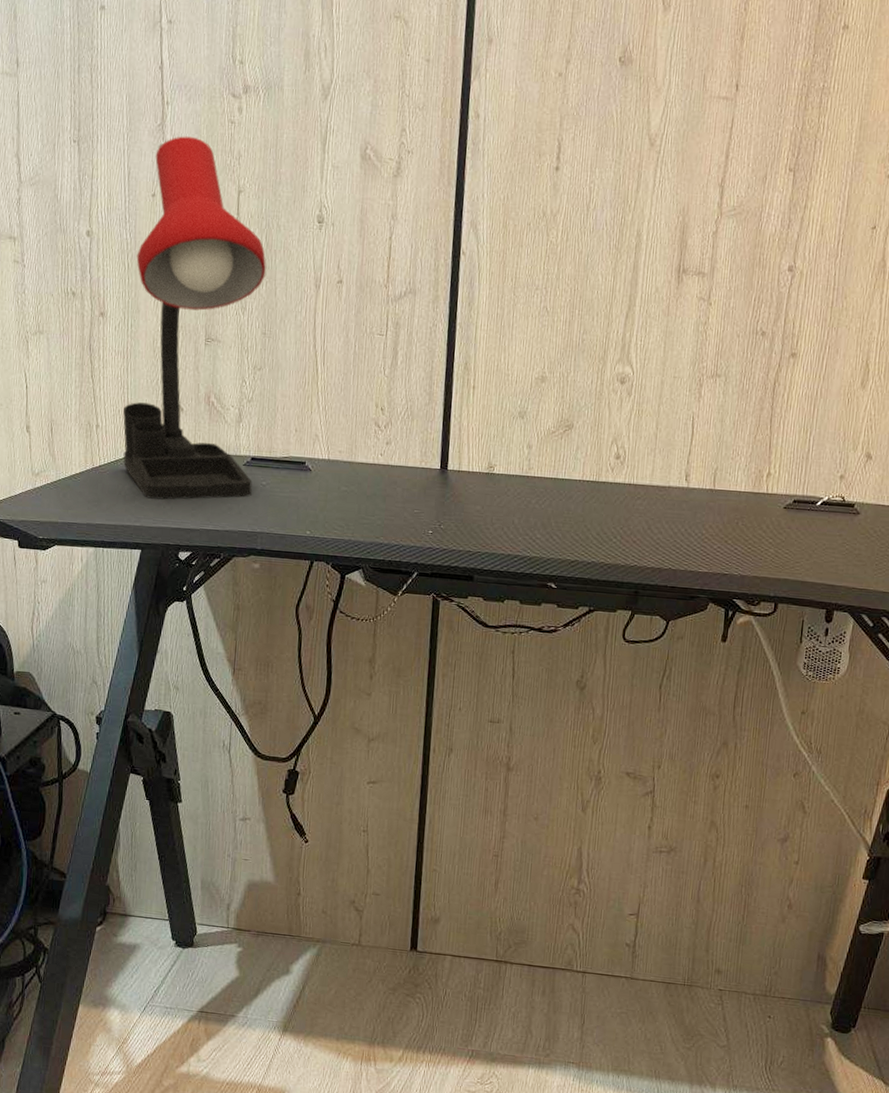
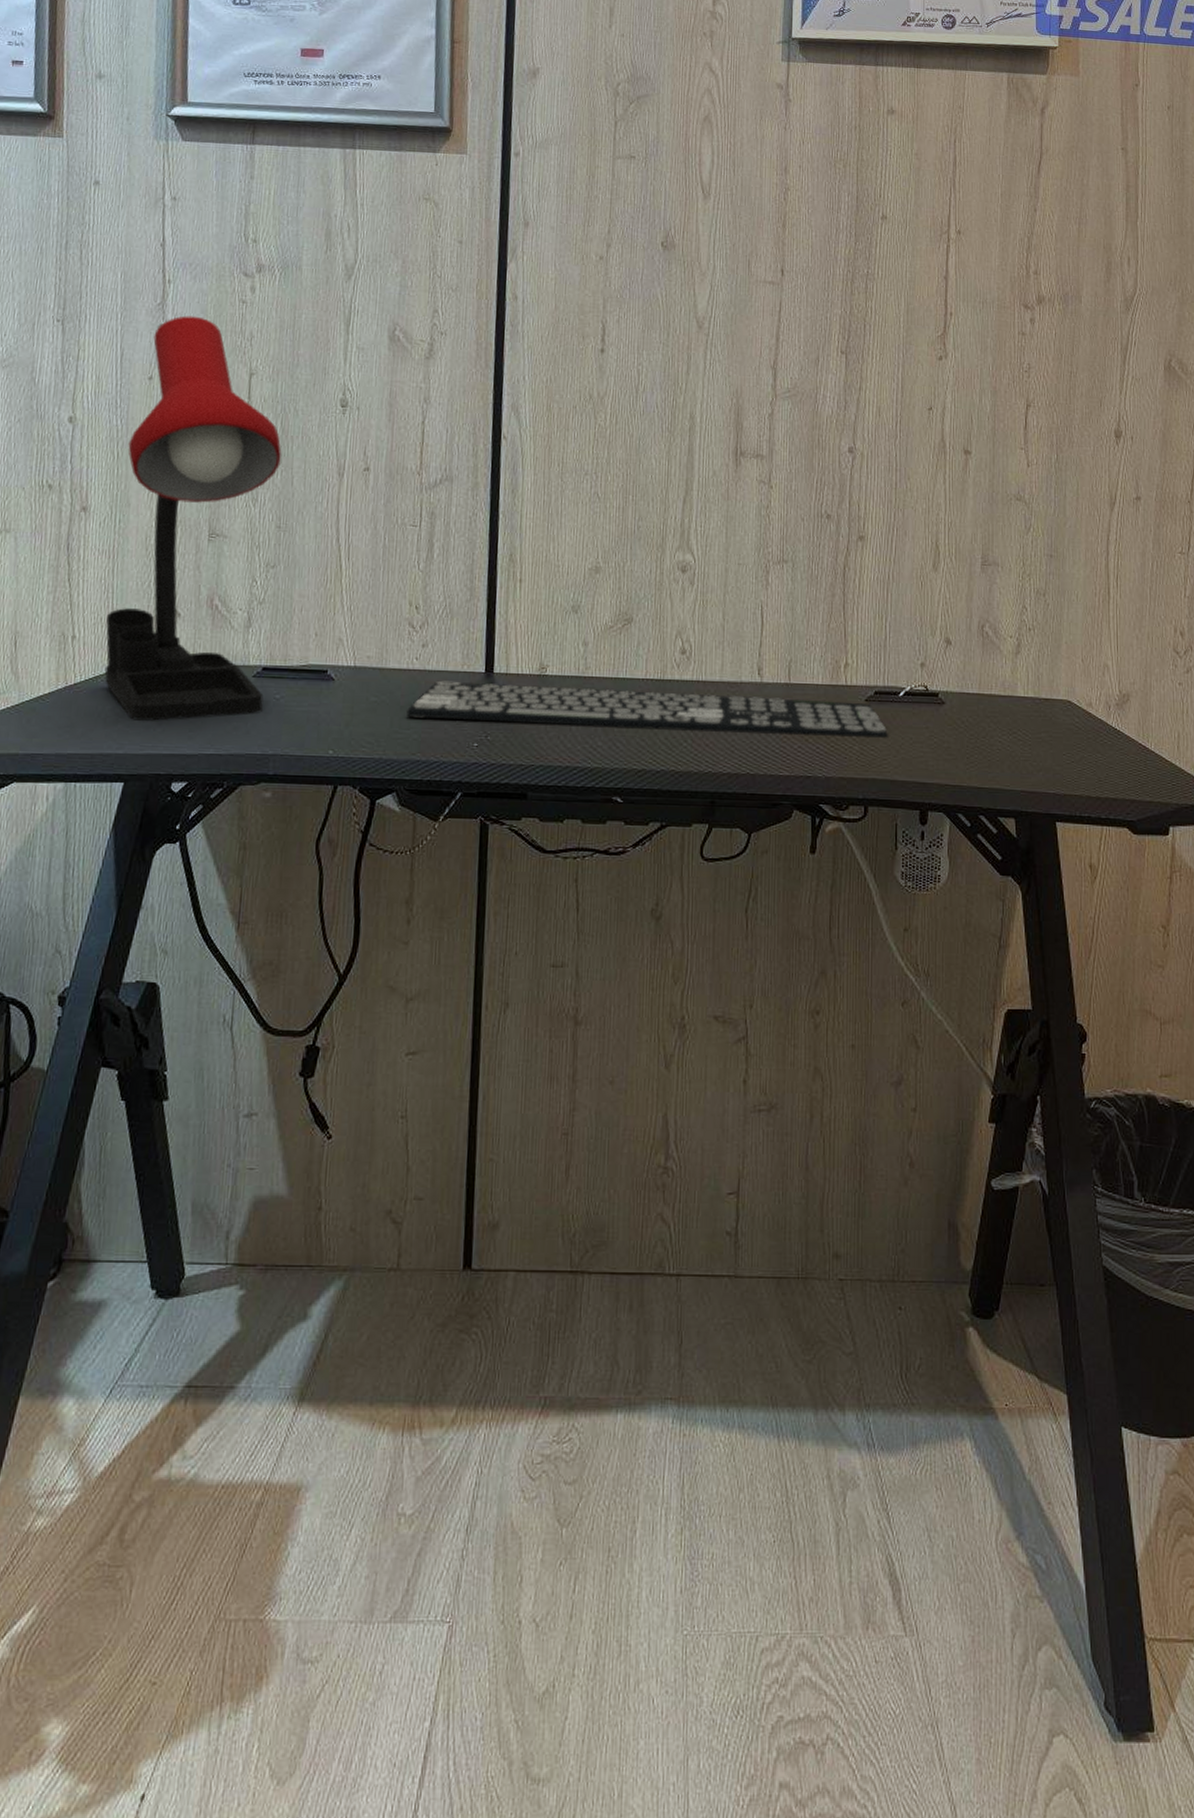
keyboard: none [372,474,803,543] -> present [407,680,888,739]

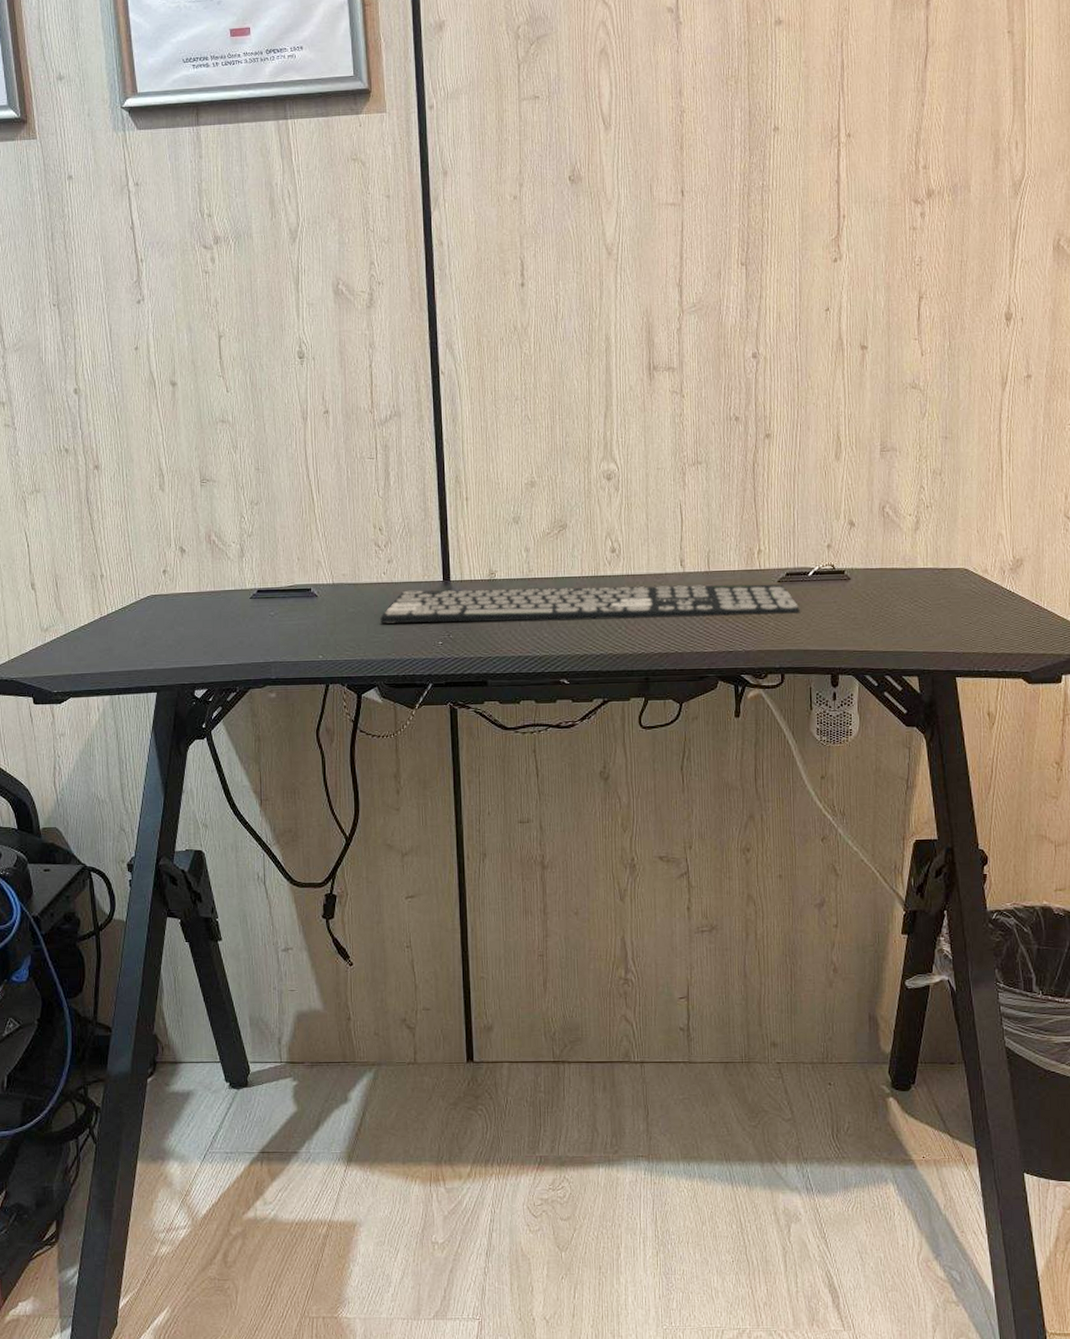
desk lamp: present [104,316,282,722] -> none [125,289,261,642]

